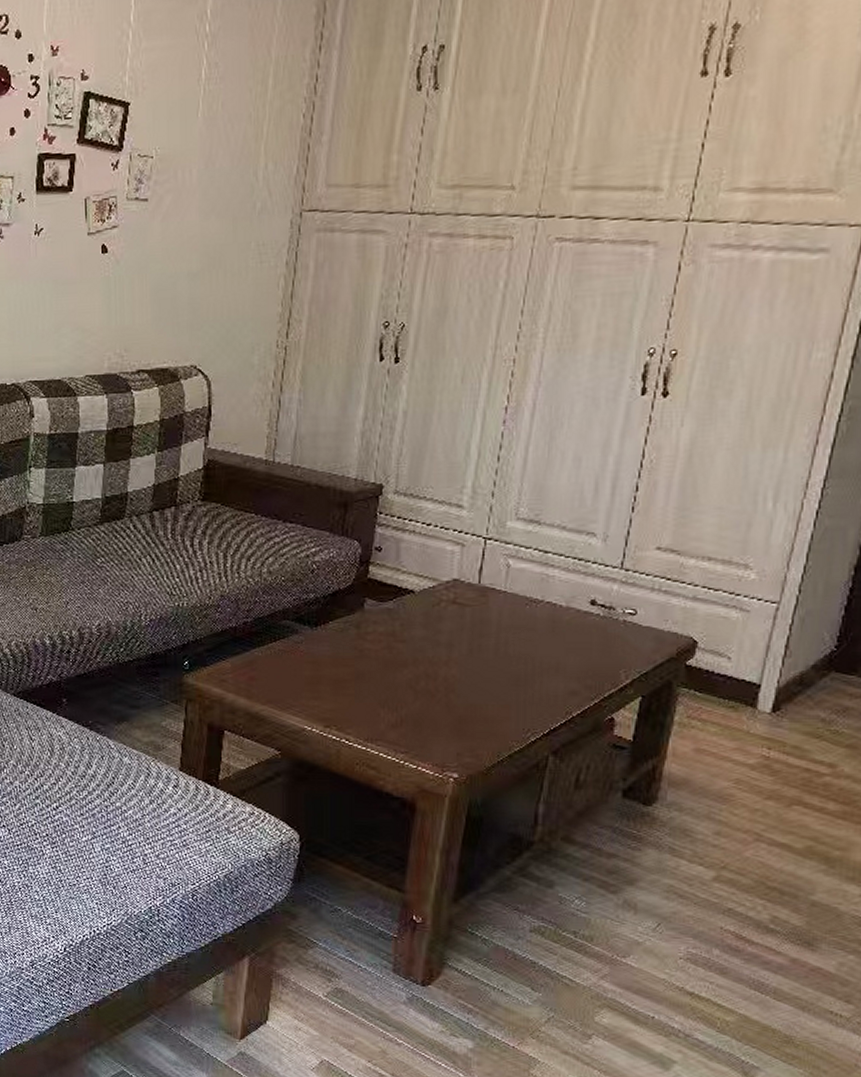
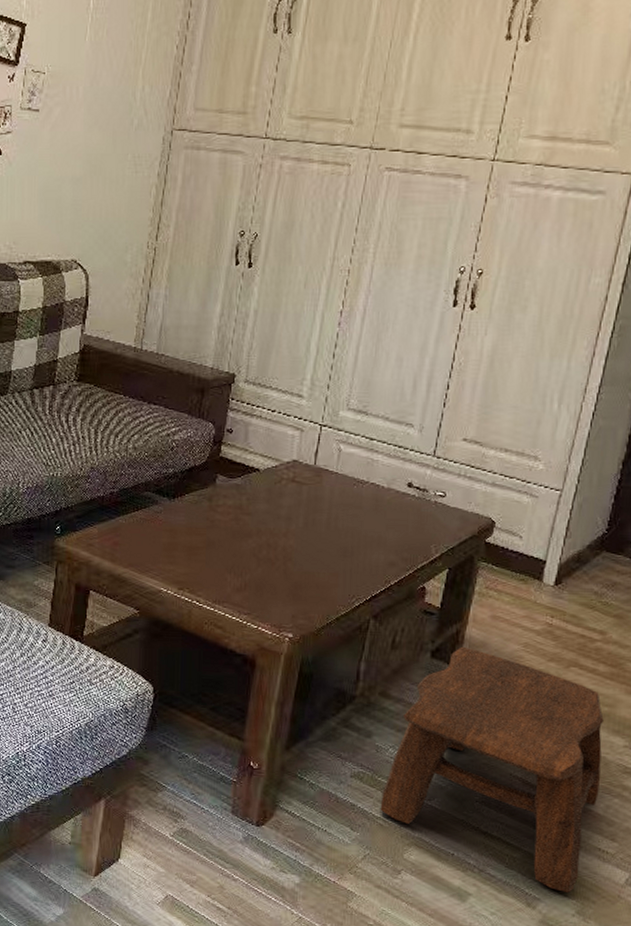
stool: none [565,784,835,1061] -> present [380,646,604,893]

